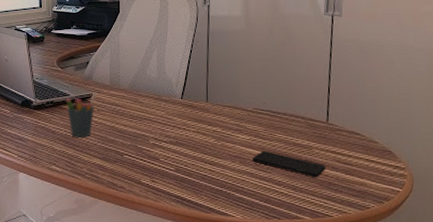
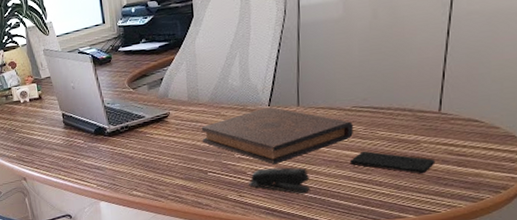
pen holder: present [66,92,95,138] -> none [141,110,173,160]
book: none [120,99,255,154] -> present [201,106,353,165]
stapler: none [161,157,216,185] -> present [249,167,309,193]

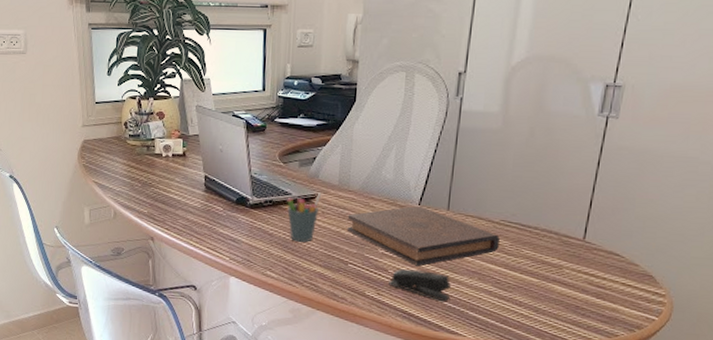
pen holder: none [141,110,173,160] -> present [287,192,321,242]
smartphone: present [351,151,436,174] -> none [493,267,576,301]

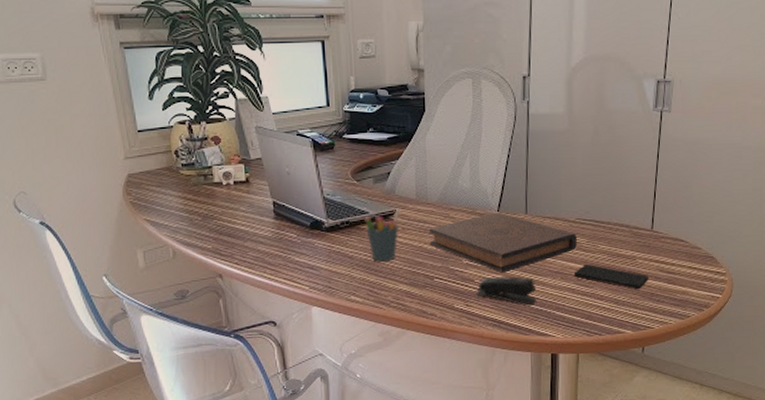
smartphone: none [493,267,576,301] -> present [575,263,649,290]

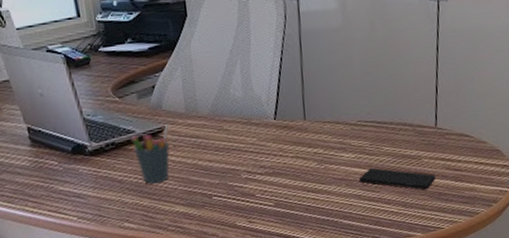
book: present [429,212,577,273] -> none [202,120,360,185]
stapler: present [476,276,536,305] -> none [258,187,322,216]

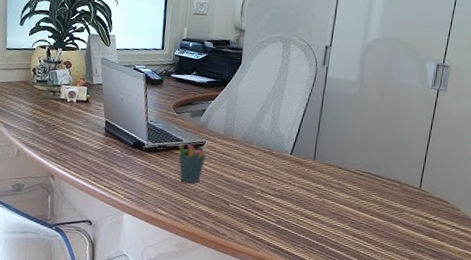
smartphone: present [360,167,436,190] -> none [349,209,413,239]

